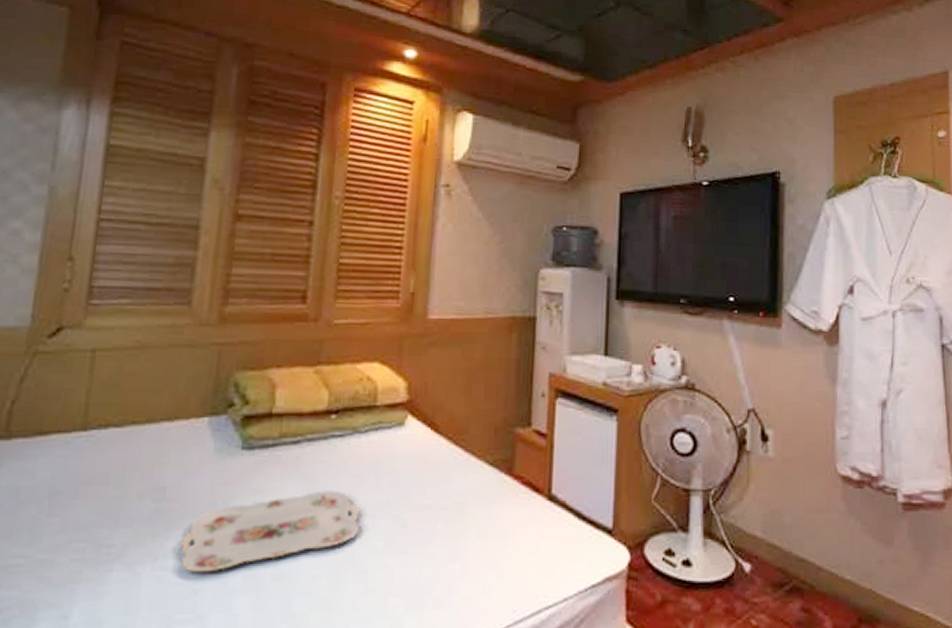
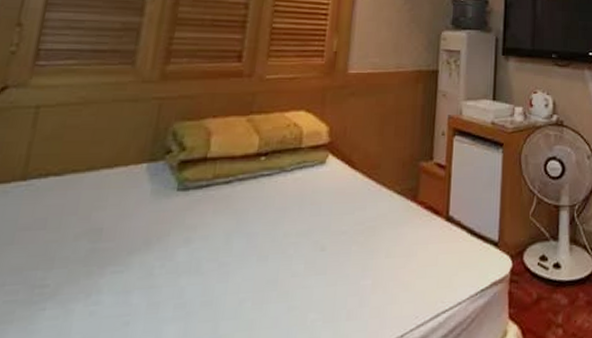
serving tray: present [180,490,359,573] -> none [114,222,283,306]

